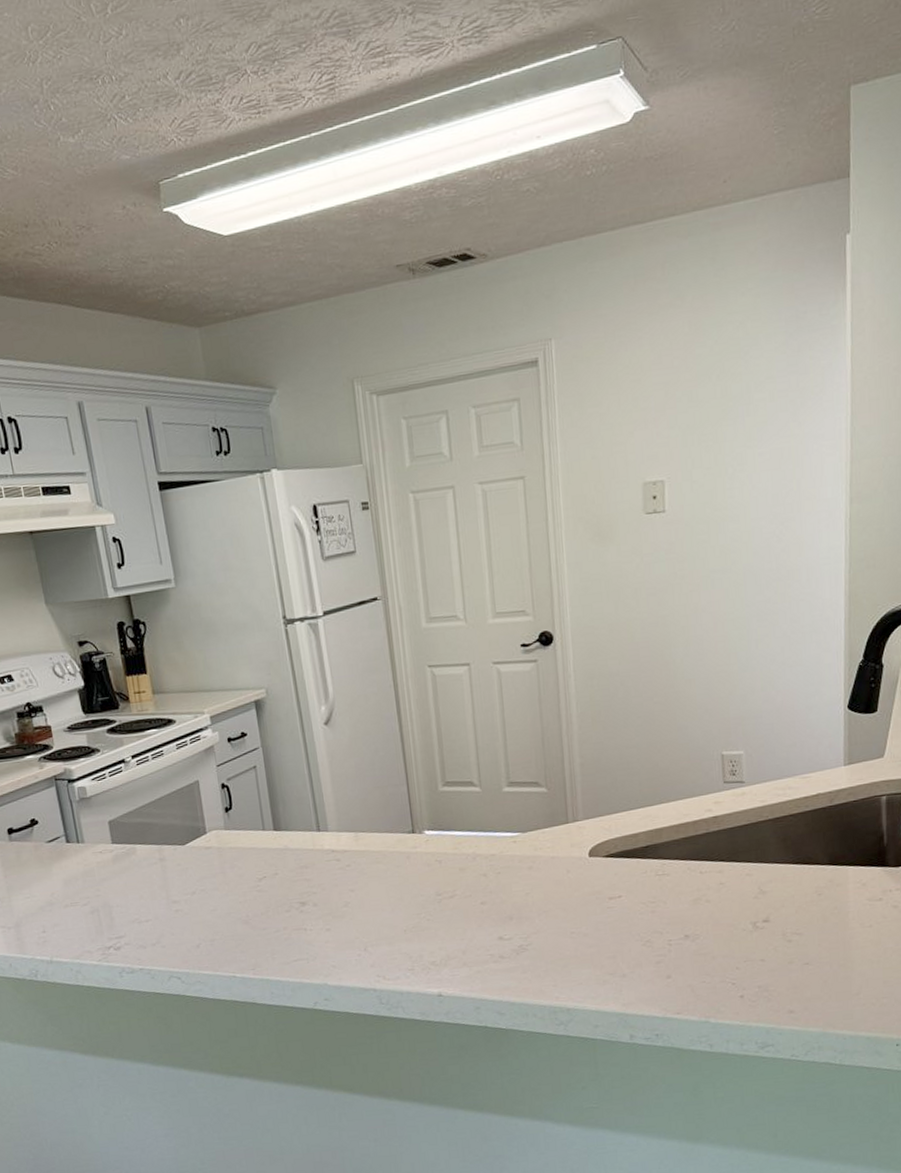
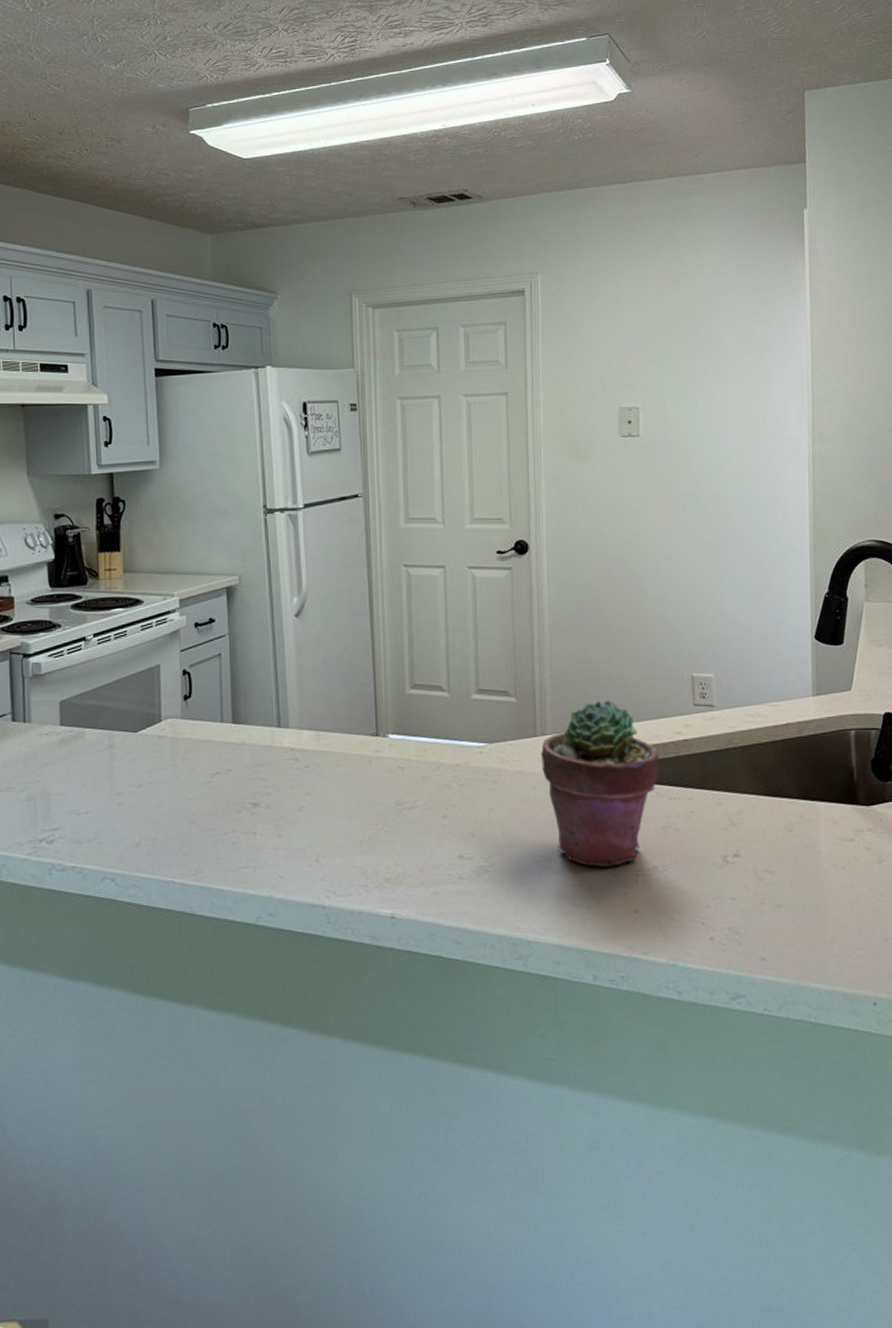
potted succulent: none [572,783,690,940] -> present [540,699,660,867]

